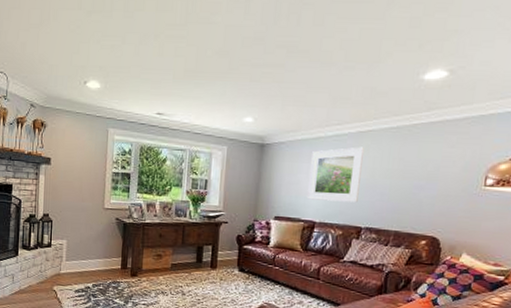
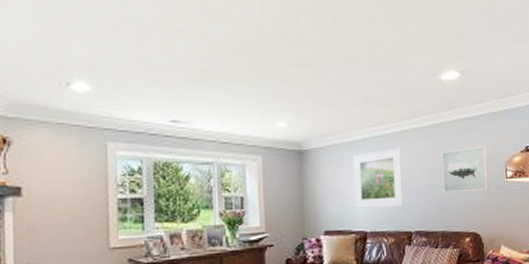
wall art: none [403,149,467,198] -> present [440,145,490,195]

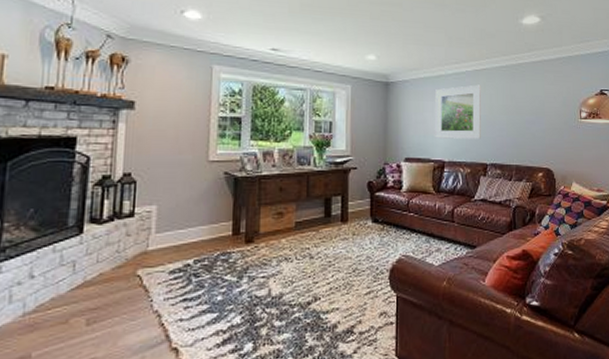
wall art: present [440,145,490,195] -> none [518,86,564,131]

